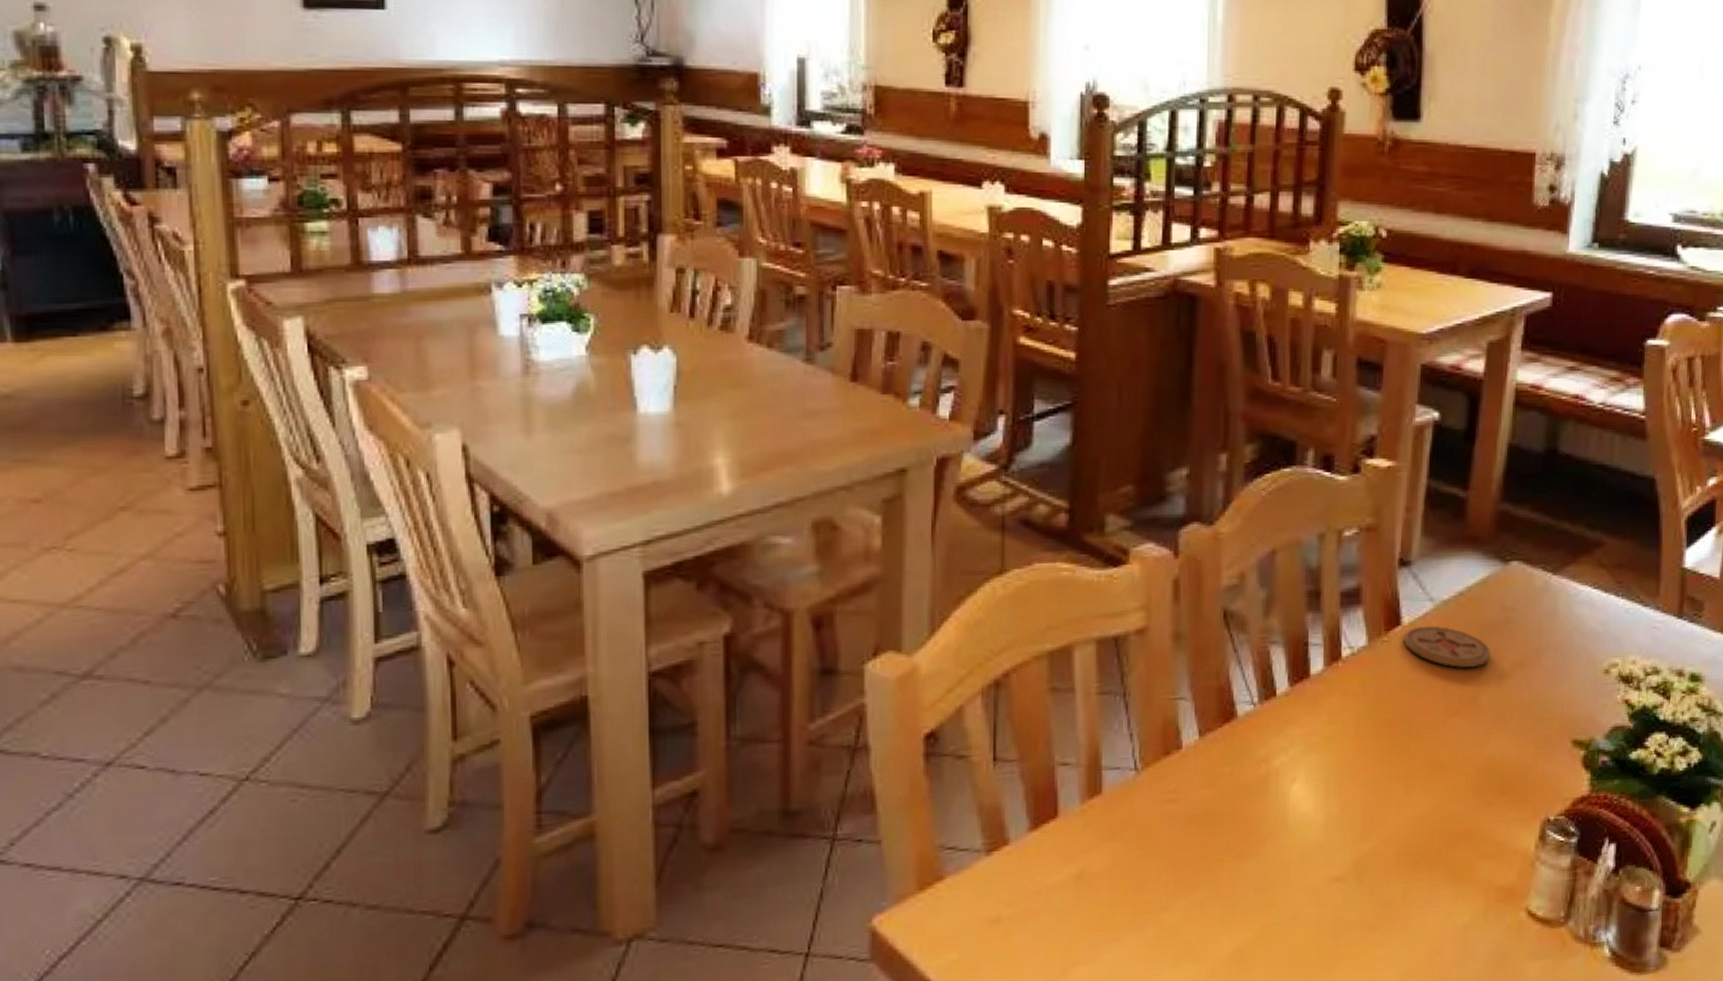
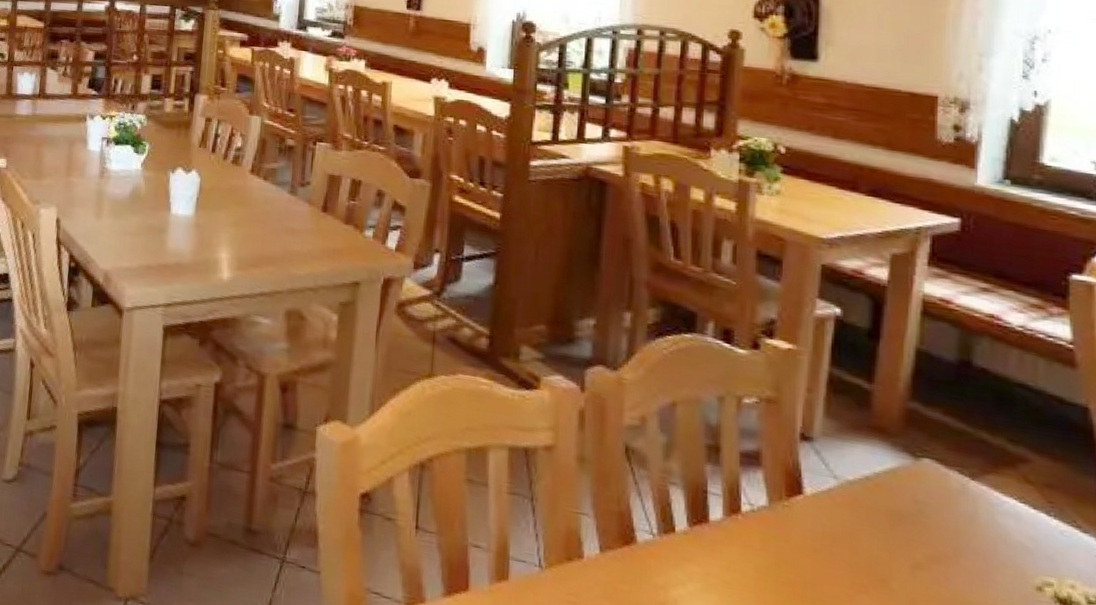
coaster: present [1404,625,1492,668] -> none [806,499,903,552]

